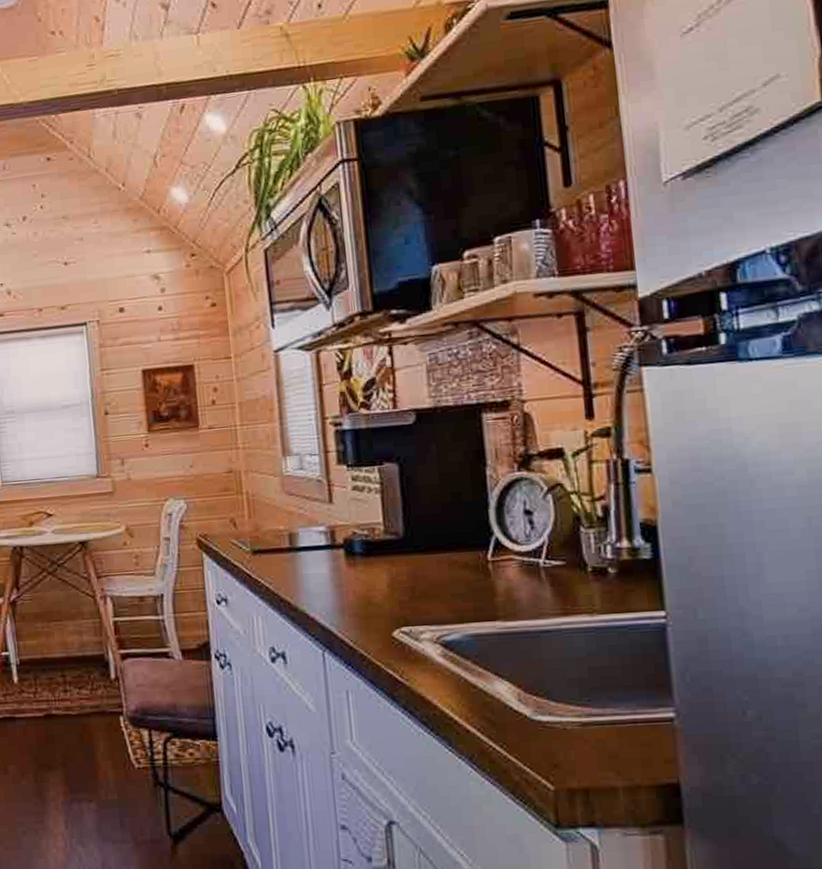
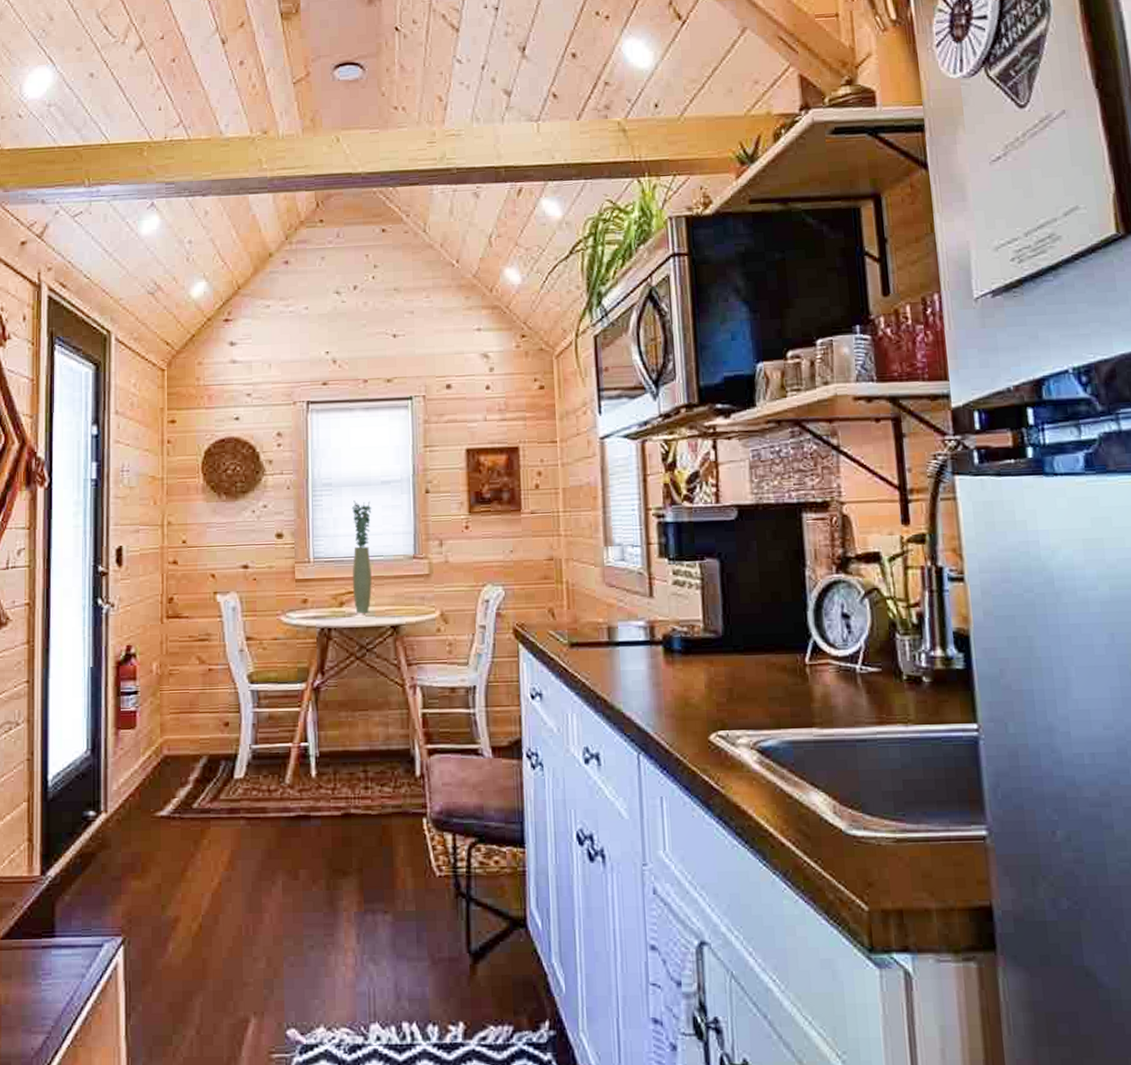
vase: none [34,425,59,532] -> present [351,500,372,613]

